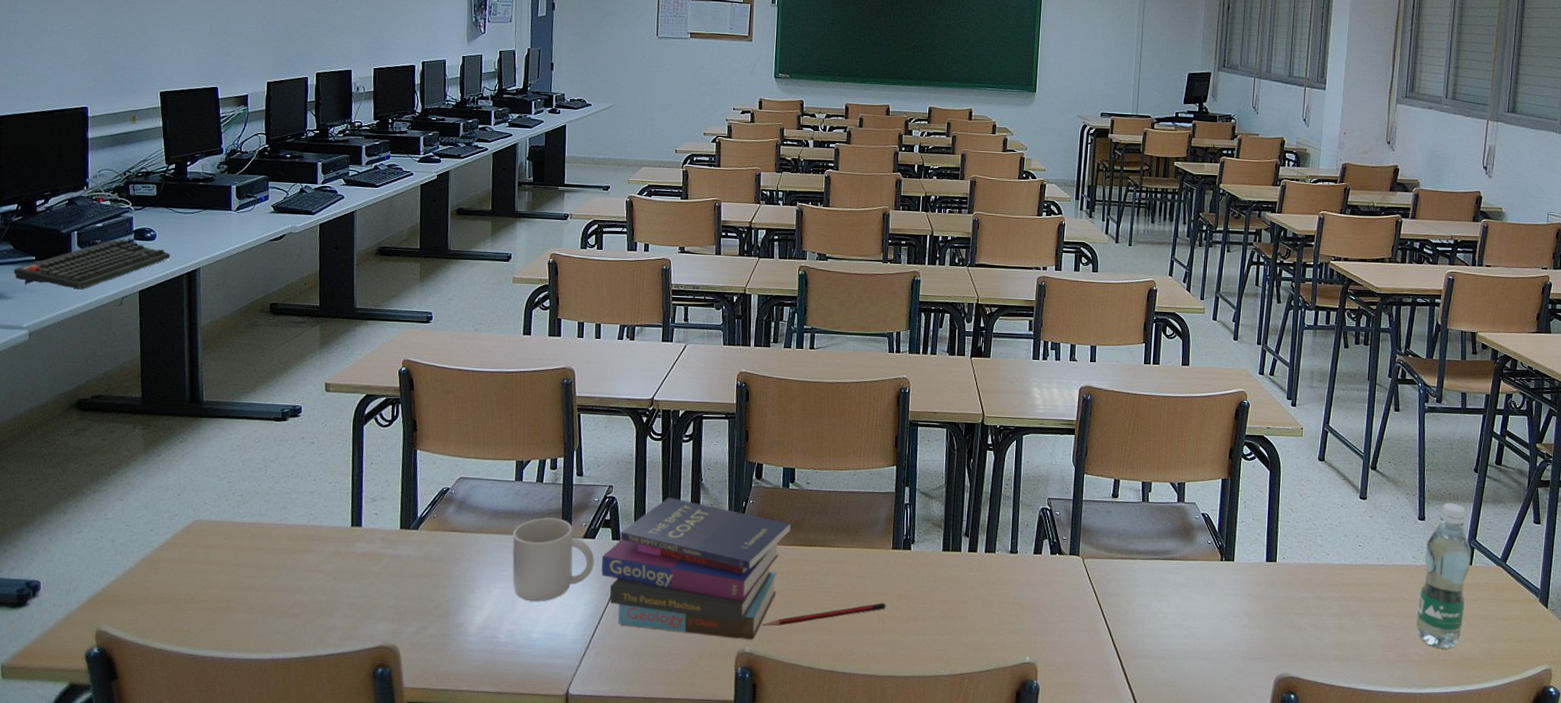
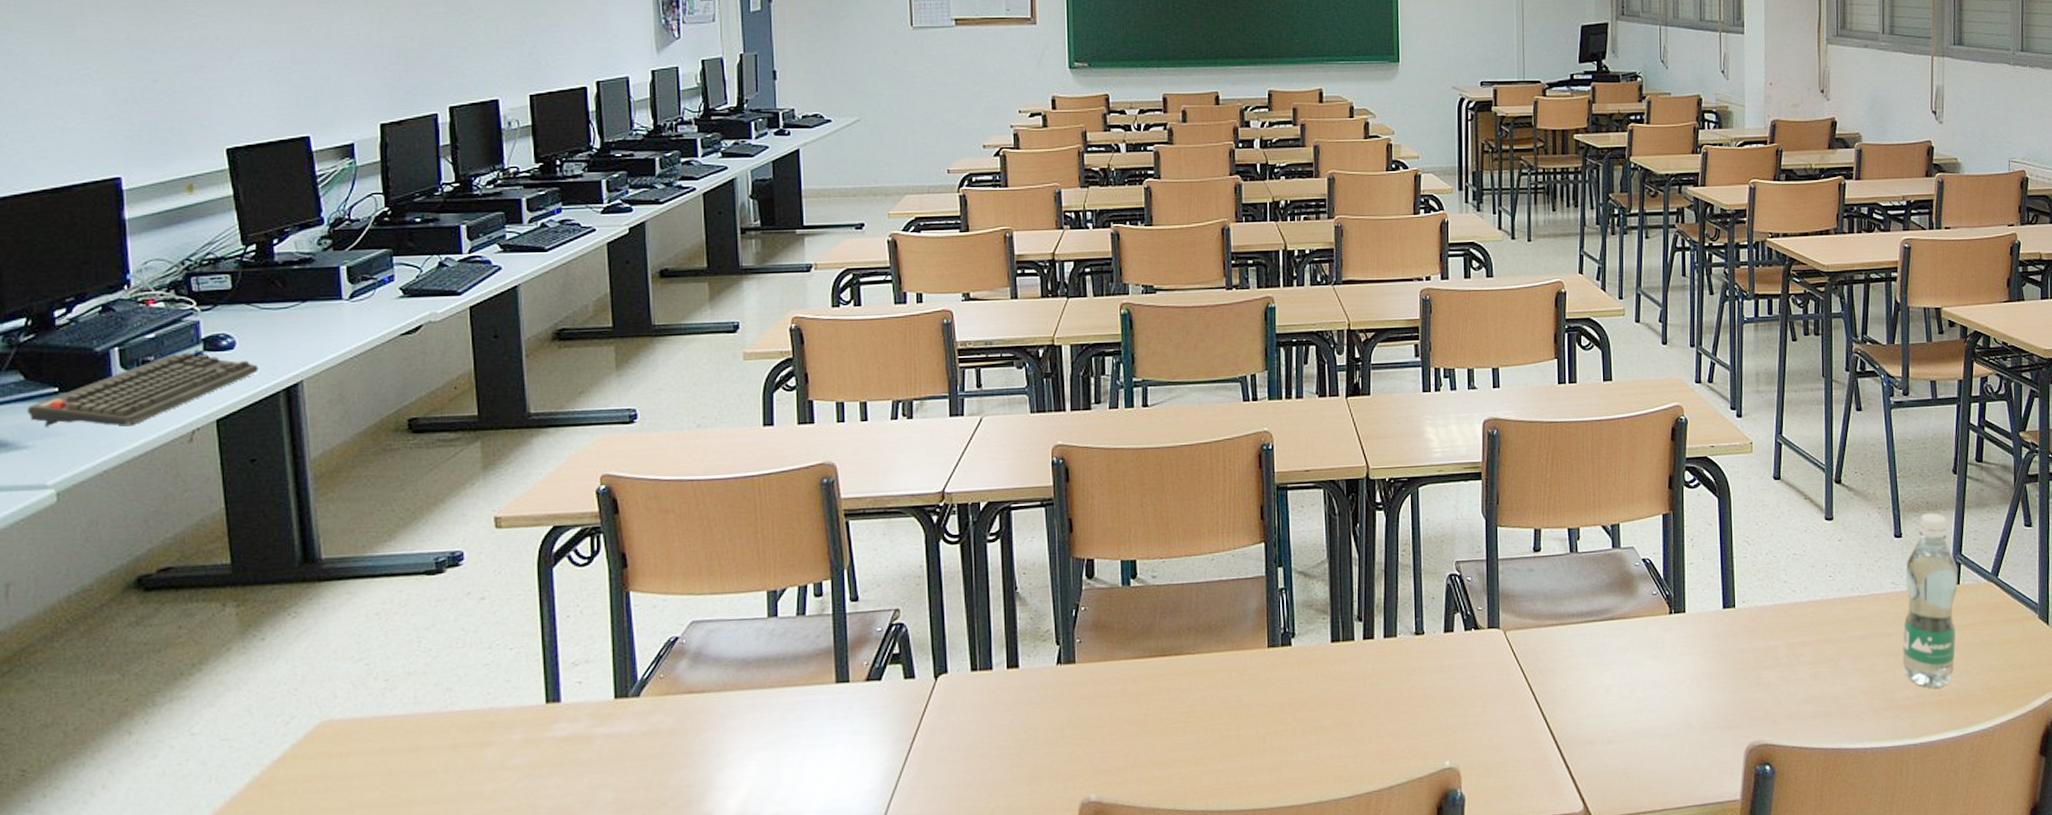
mug: present [512,517,595,602] -> none [770,659,883,772]
books: present [601,497,791,640] -> none [891,615,1136,788]
pencil: present [761,602,886,627] -> none [1109,716,1266,765]

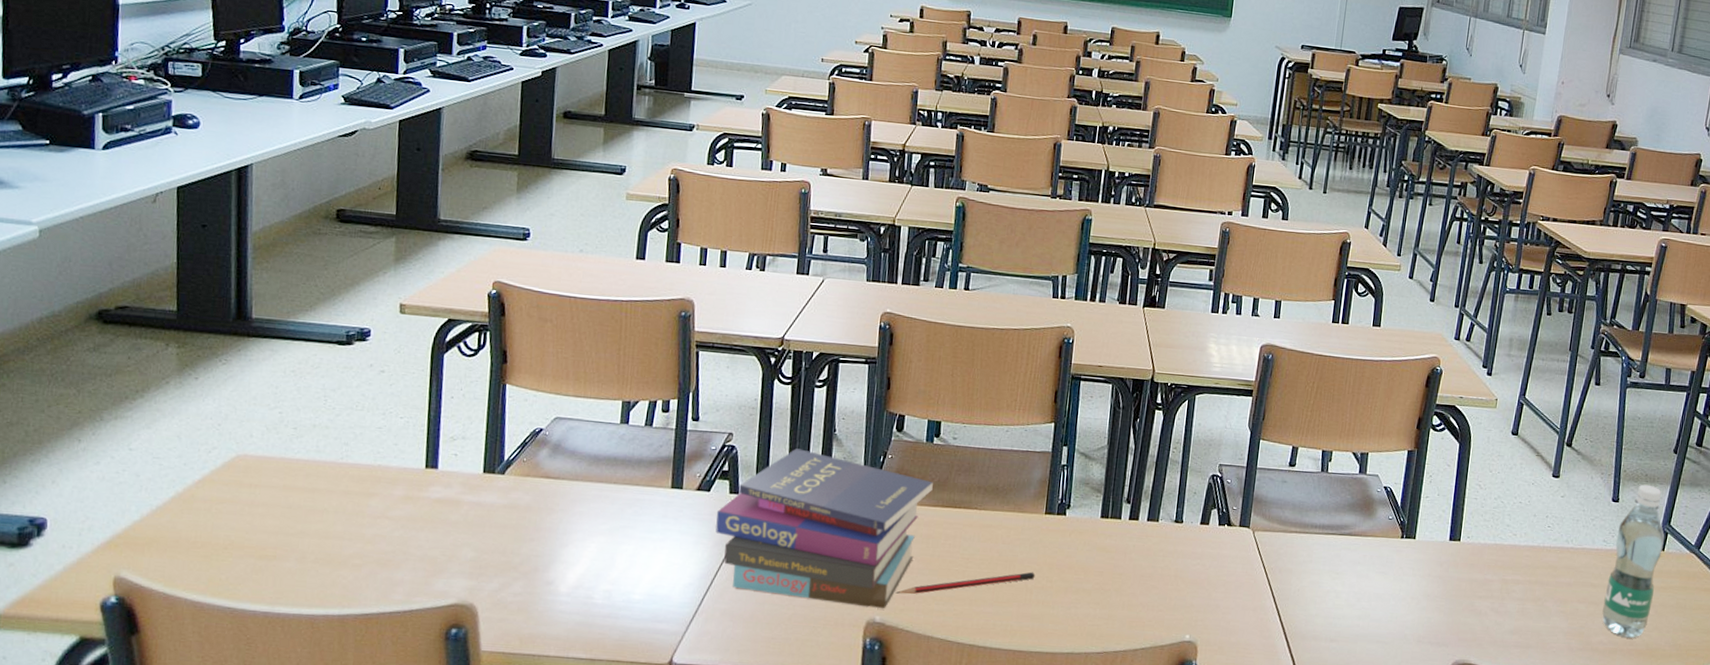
computer keyboard: present [27,353,259,428] -> none [22,126,217,182]
books: none [891,615,1136,788] -> present [715,448,933,608]
pencil: none [1109,716,1266,765] -> present [895,572,1036,595]

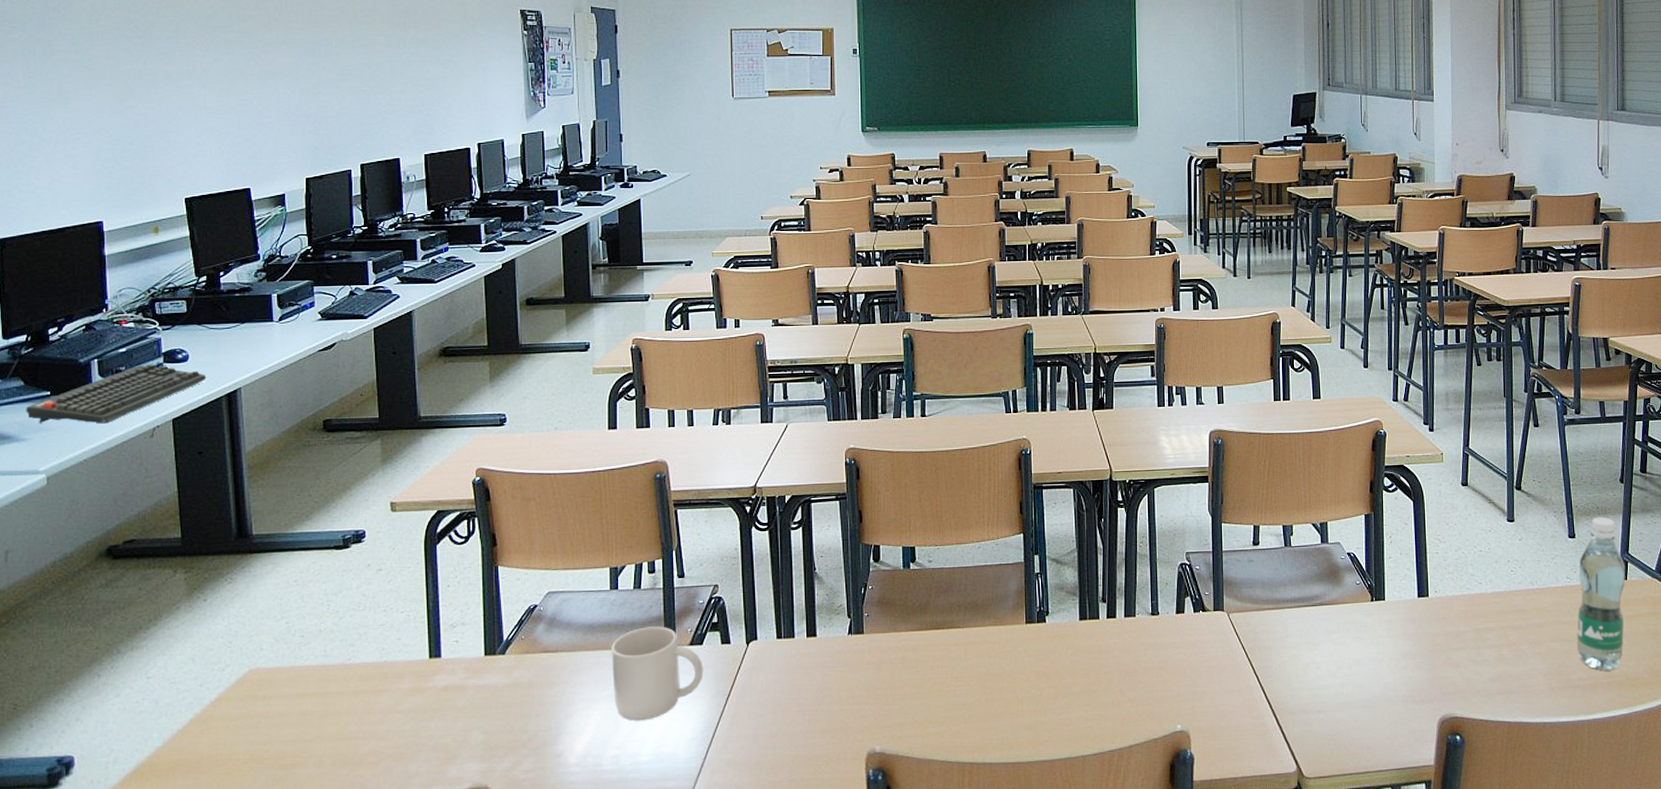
computer keyboard: none [22,126,217,182] -> present [26,364,207,424]
mug: none [612,466,709,559] -> present [611,626,703,721]
books: present [715,448,933,608] -> none [711,591,915,739]
pencil: present [895,572,1036,595] -> none [891,682,1024,721]

